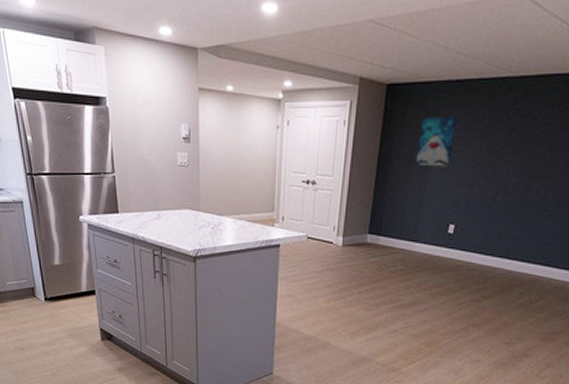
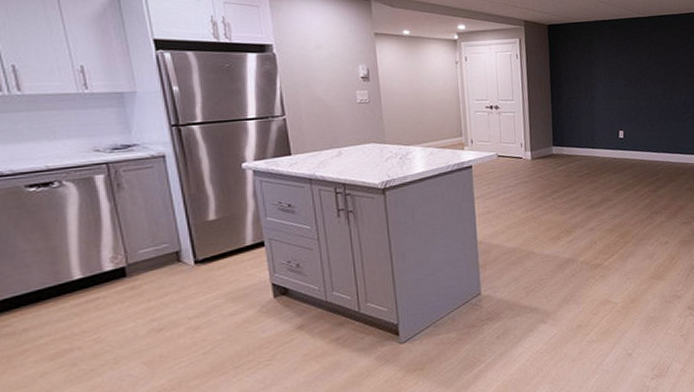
wall art: present [415,116,458,167] -> none [581,47,610,86]

